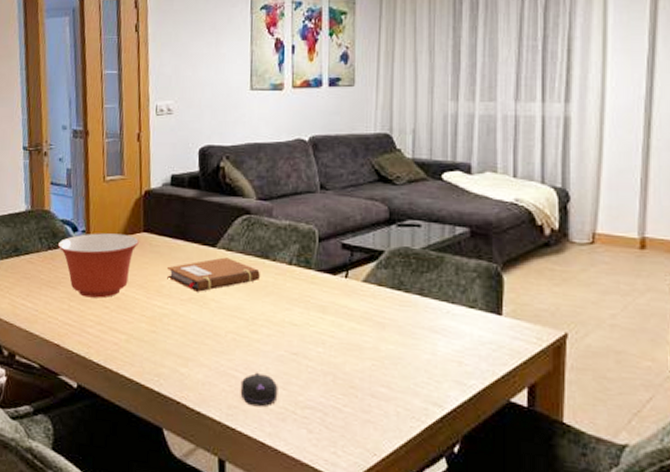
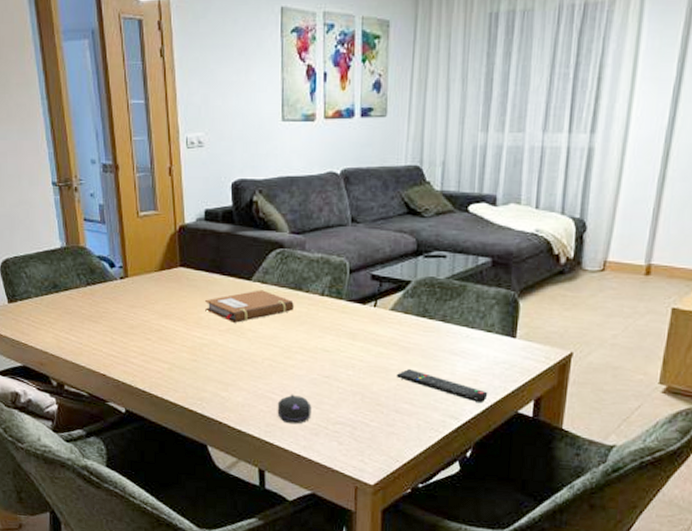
mixing bowl: present [57,233,139,298] -> none [96,268,176,331]
remote control: none [372,348,475,390] -> present [397,369,488,404]

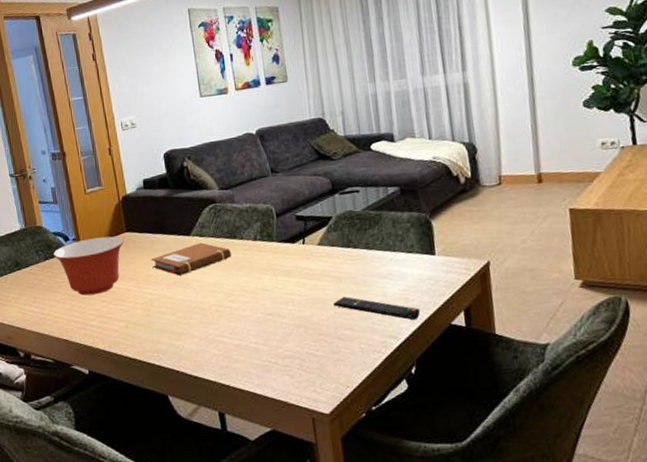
mixing bowl: none [96,268,176,331] -> present [53,236,124,296]
computer mouse: present [277,394,312,424] -> none [228,335,261,364]

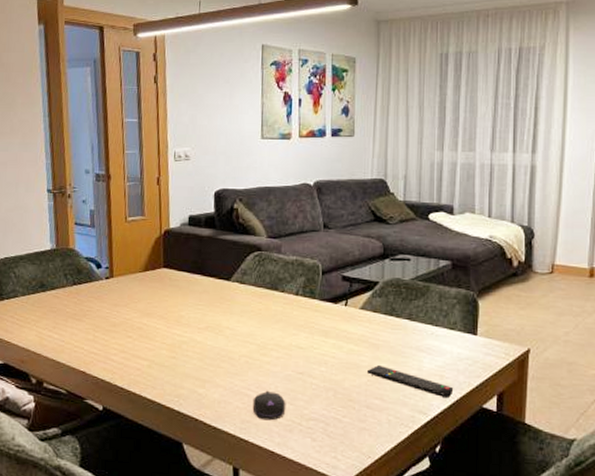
mixing bowl: present [53,236,124,296] -> none [82,269,159,329]
notebook: present [152,242,231,276] -> none [186,289,270,321]
computer mouse: none [228,335,261,364] -> present [252,390,286,421]

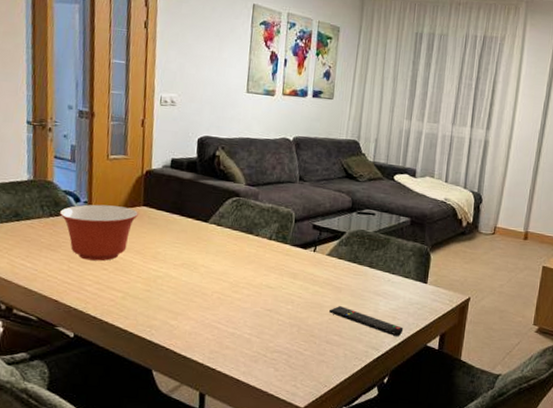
mixing bowl: none [82,269,159,329] -> present [59,204,138,261]
computer mouse: present [252,390,286,421] -> none [221,324,254,352]

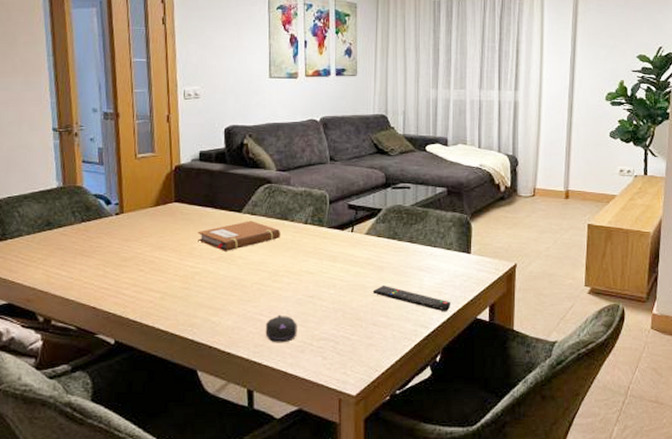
mixing bowl: present [59,204,138,261] -> none [91,205,171,263]
notebook: none [163,231,244,259] -> present [198,221,280,251]
computer mouse: none [221,324,254,352] -> present [265,314,298,343]

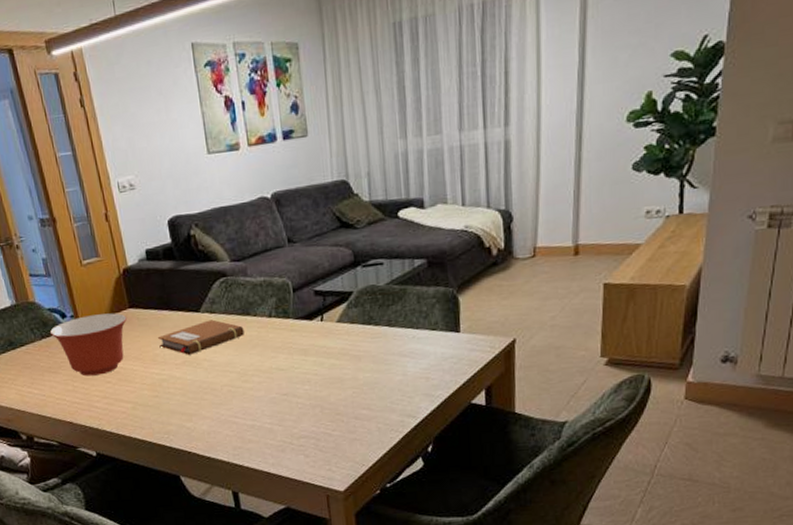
mixing bowl: none [91,205,171,263] -> present [49,313,127,377]
computer mouse: present [265,314,298,343] -> none [241,415,276,444]
remote control: present [373,286,451,312] -> none [352,376,441,400]

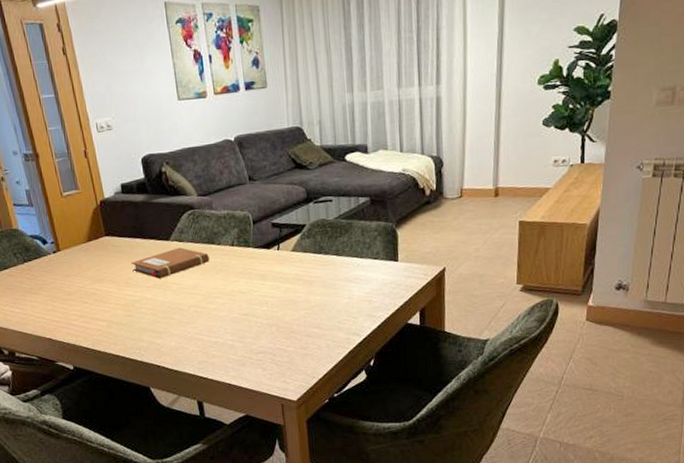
mixing bowl: present [49,313,127,377] -> none [31,240,103,297]

